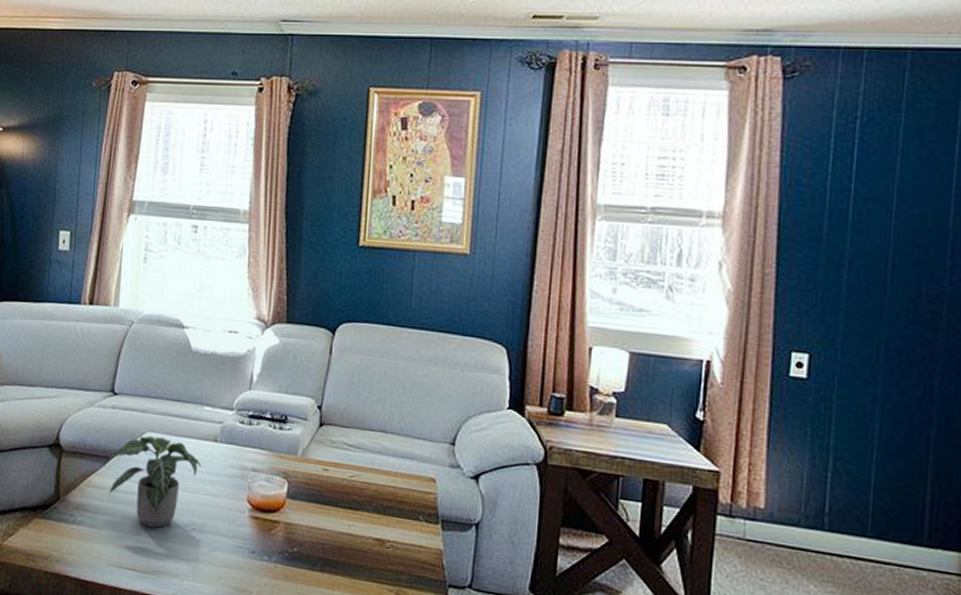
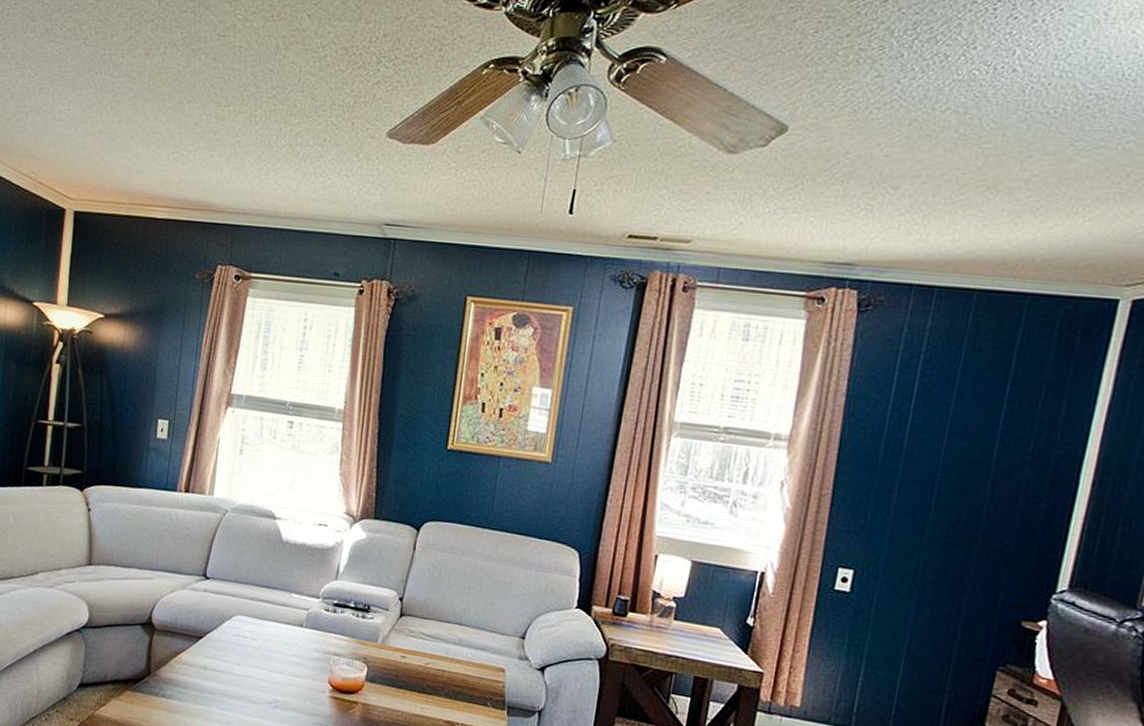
potted plant: present [103,435,202,528] -> none [193,618,287,704]

